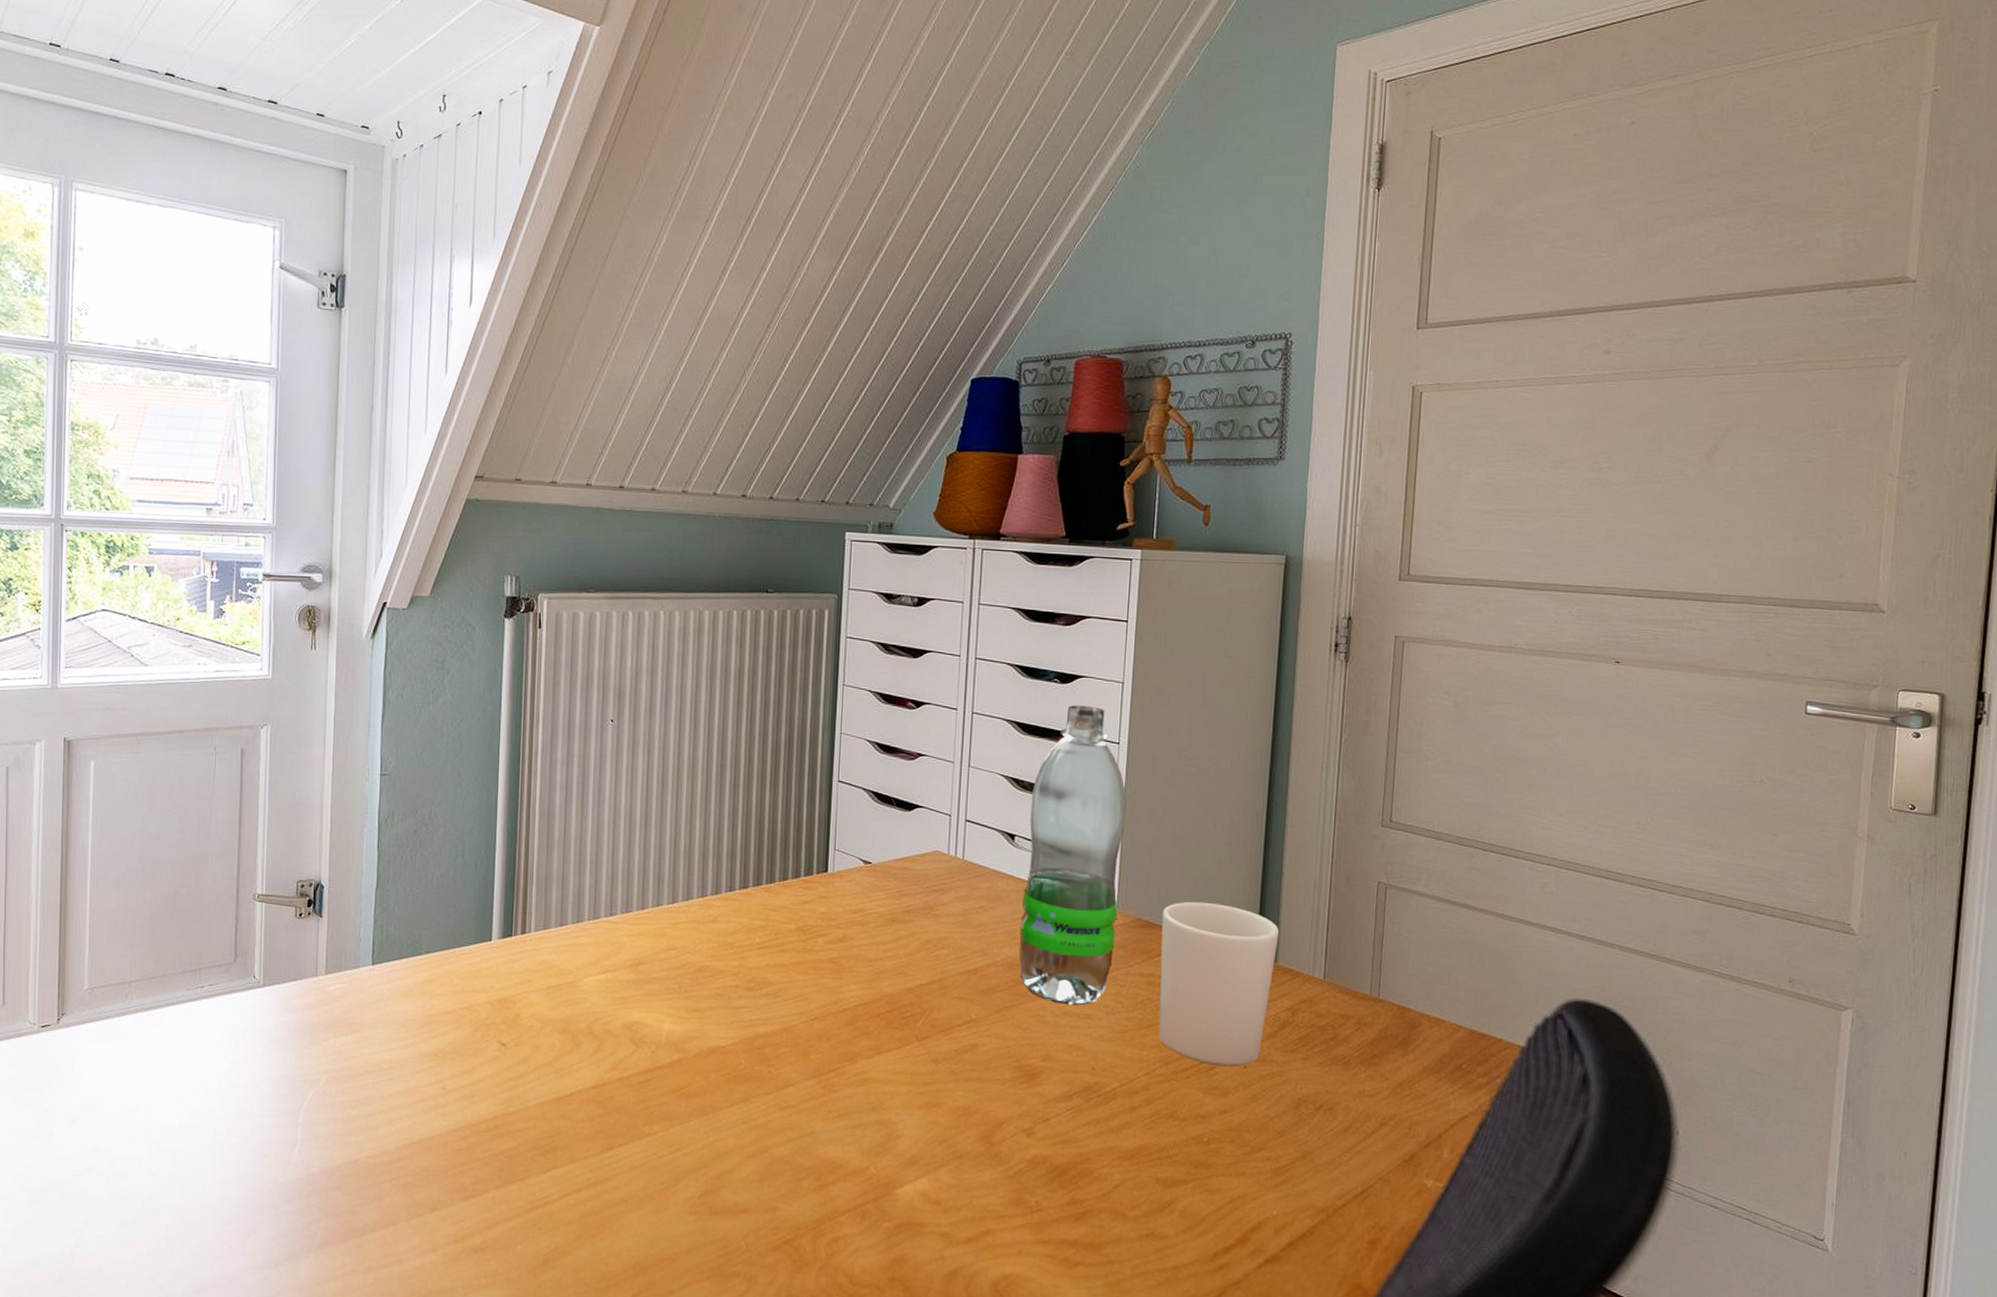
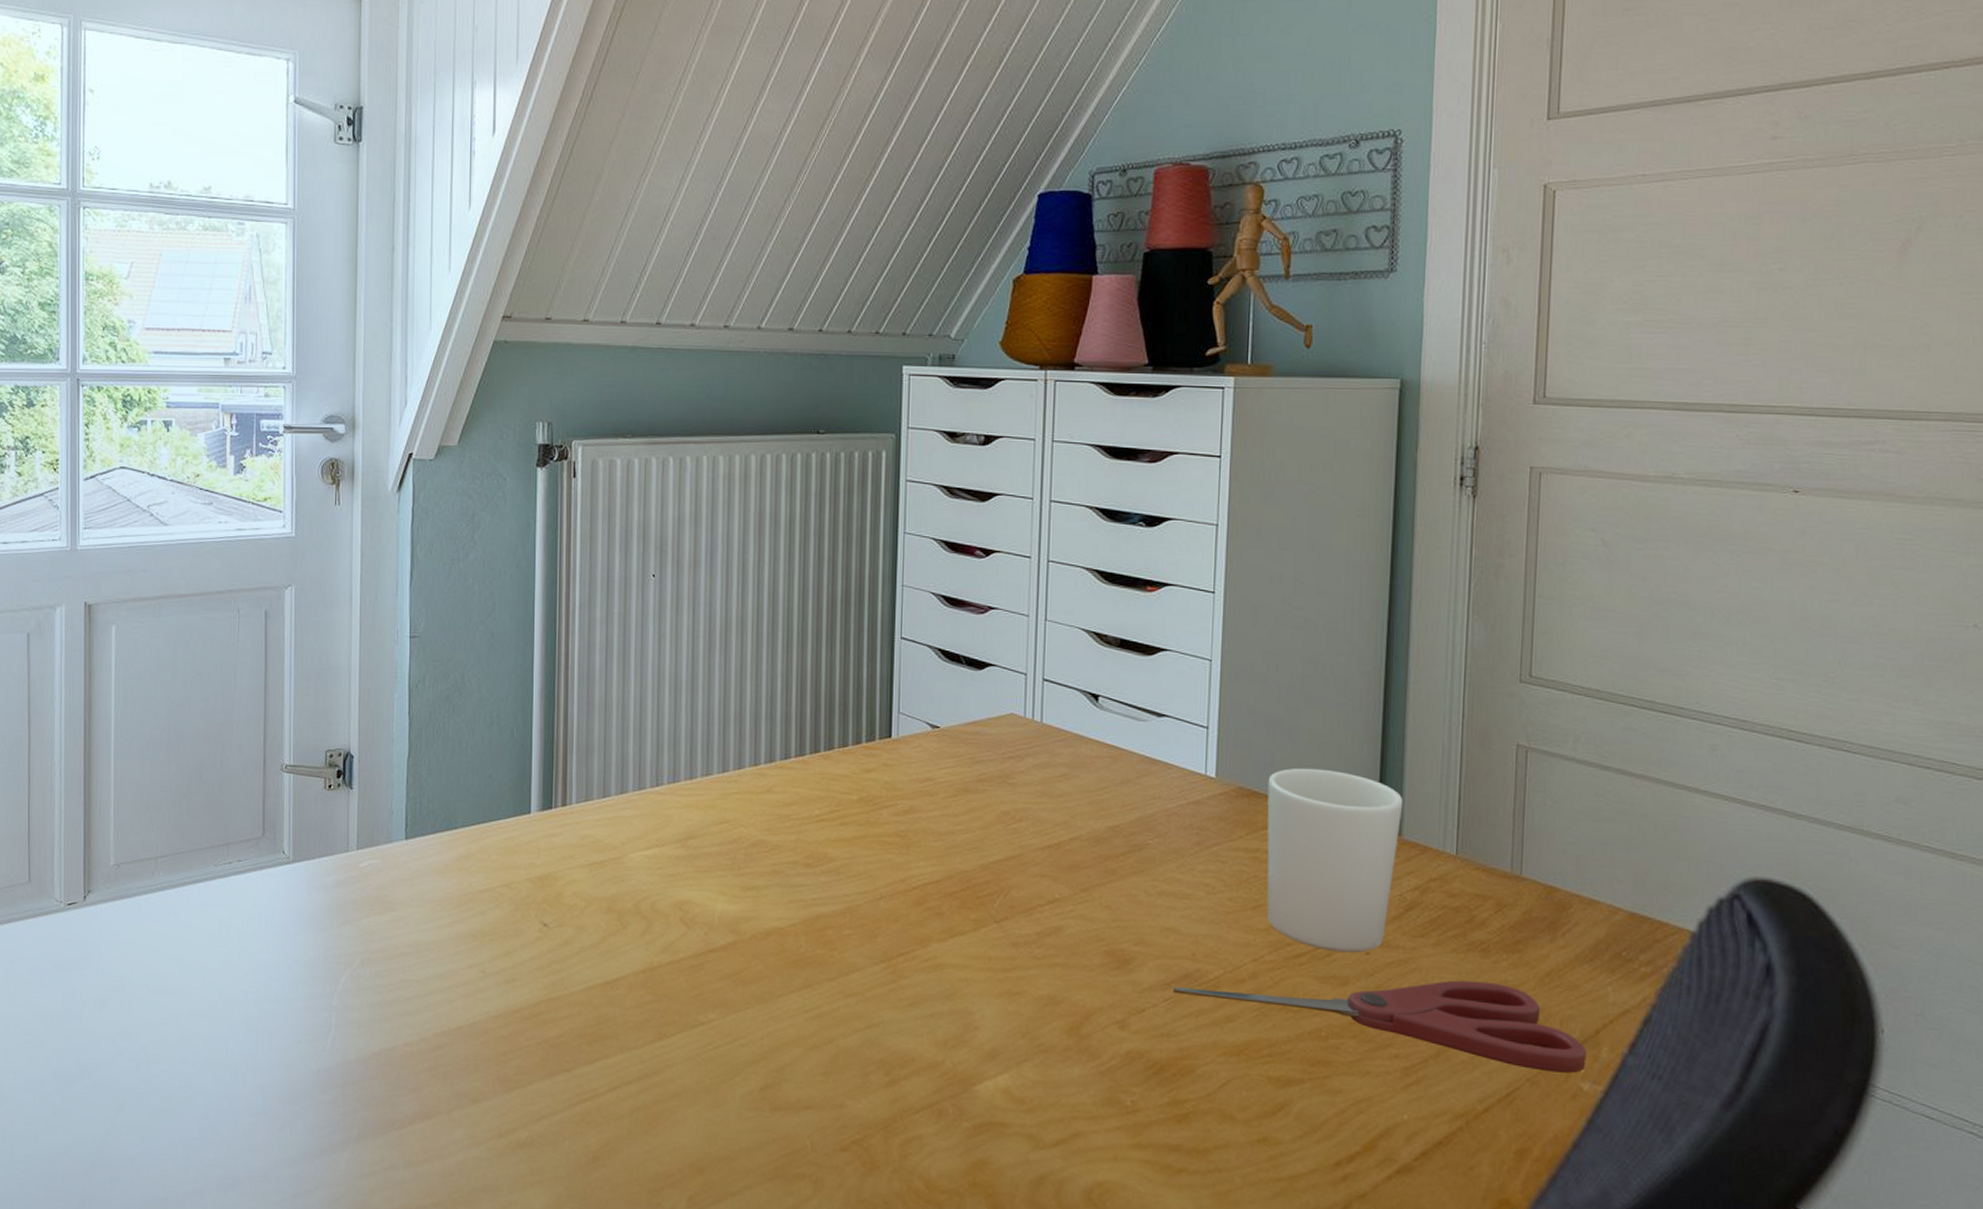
bottle: present [1019,705,1126,1006] -> none [1106,551,1224,884]
scissors: none [1074,1090,1431,1172] -> present [1172,980,1587,1074]

